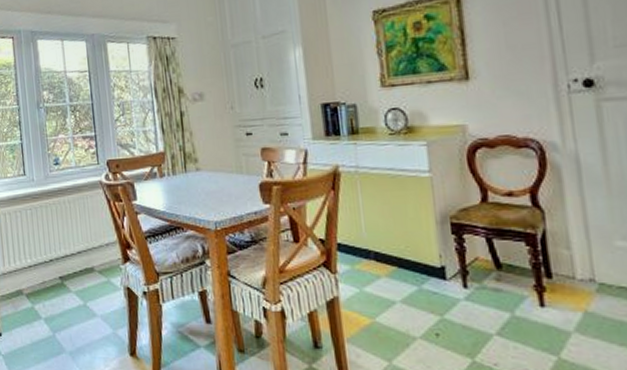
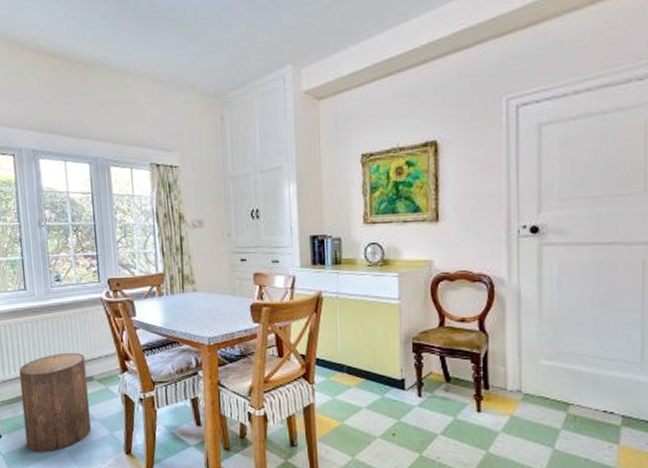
stool: none [19,241,93,353] -> present [19,352,91,452]

